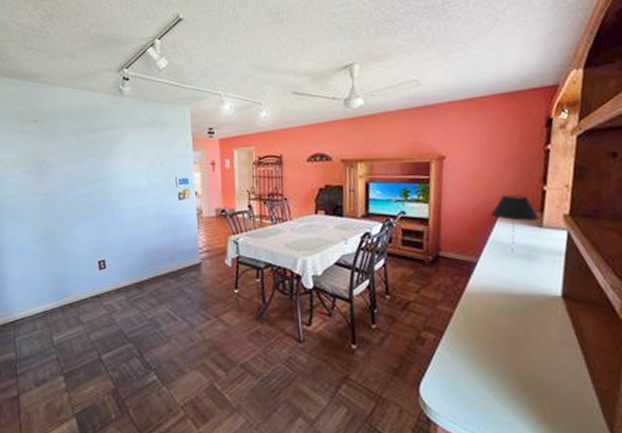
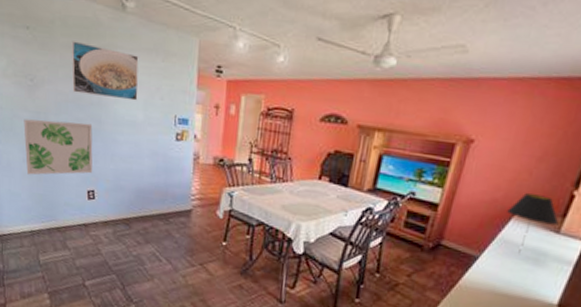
wall art: none [34,197,103,255] -> present [24,119,93,175]
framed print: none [76,126,140,171] -> present [71,41,139,101]

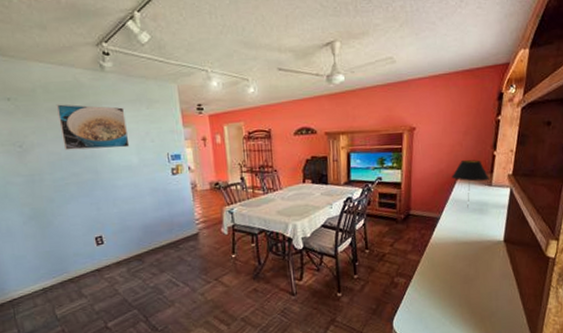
wall art: present [24,119,93,175] -> none [18,175,98,236]

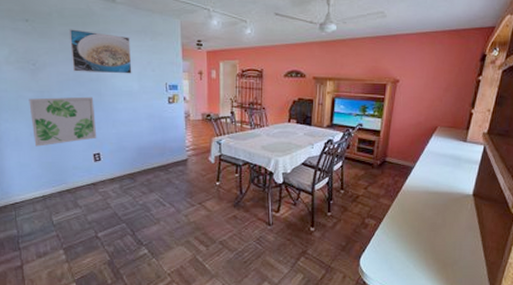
wall art: none [18,175,98,236] -> present [29,96,97,147]
table lamp: present [452,159,490,208] -> none [429,115,465,160]

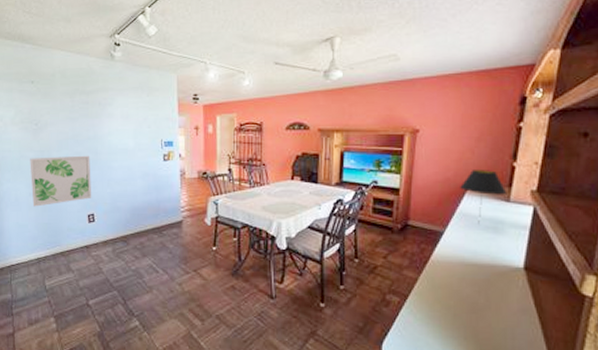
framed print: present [69,29,132,74] -> none [70,88,128,132]
table lamp: none [429,115,465,160] -> present [460,170,507,225]

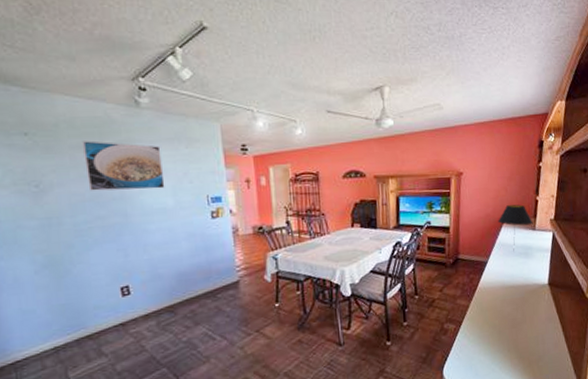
wall art: present [30,155,92,207] -> none [31,219,125,287]
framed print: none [70,88,128,132] -> present [82,141,165,191]

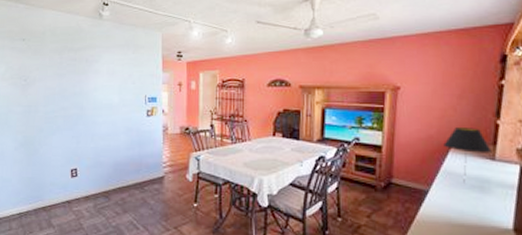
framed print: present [82,141,165,191] -> none [58,46,114,87]

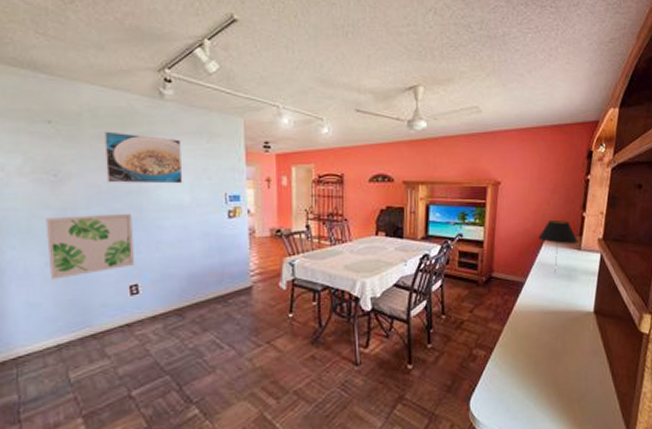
wall art: none [17,110,76,161] -> present [46,213,135,280]
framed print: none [58,46,114,87] -> present [103,131,183,184]

